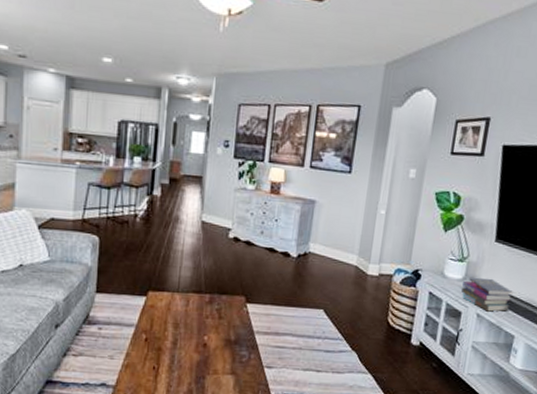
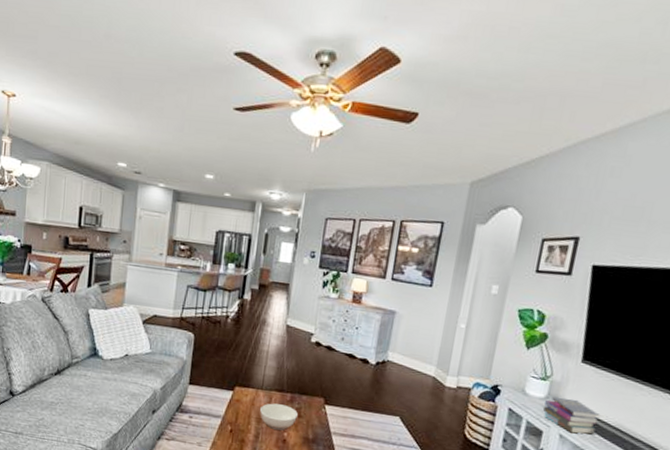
bowl: none [177,306,218,334] -> present [260,403,298,431]

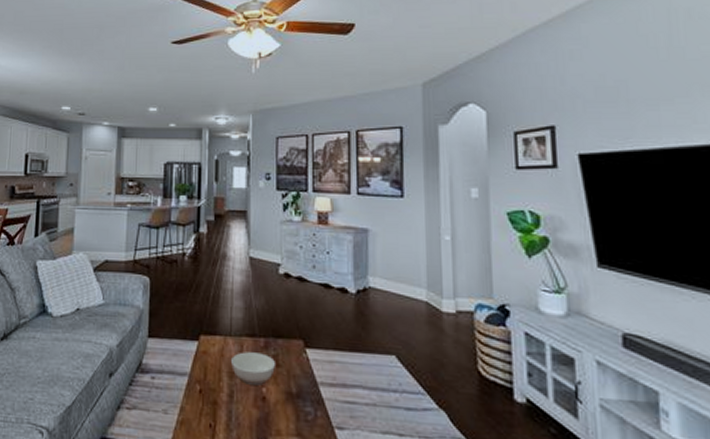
books: present [542,397,600,435] -> none [566,313,640,359]

